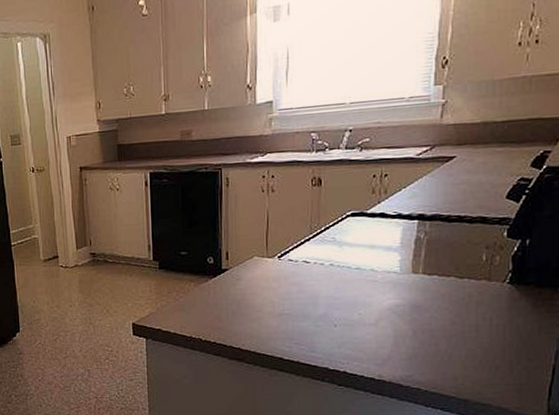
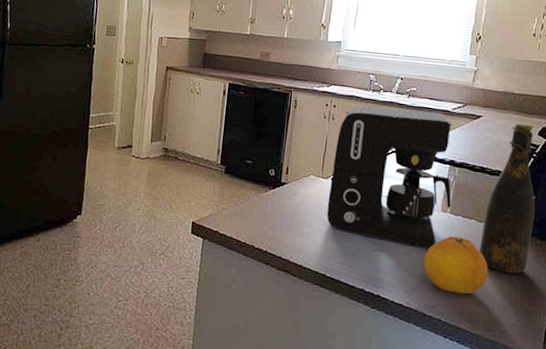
coffee maker: none [277,161,423,316] -> present [326,105,453,249]
fruit: none [395,298,475,359] -> present [423,236,489,294]
bottle: none [462,155,530,330] -> present [479,122,535,274]

